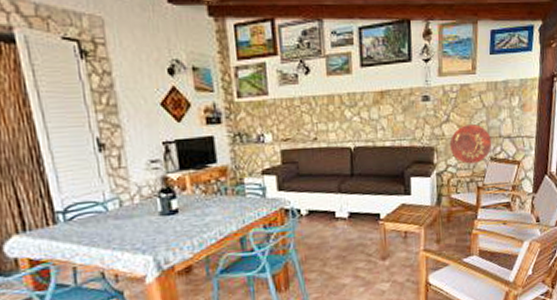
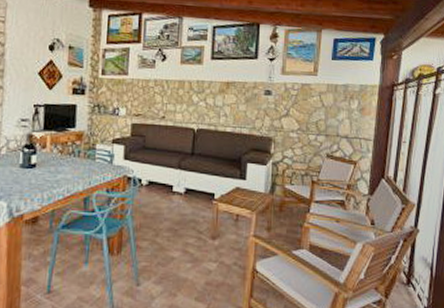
decorative platter: present [449,124,492,164] -> none [287,121,329,158]

